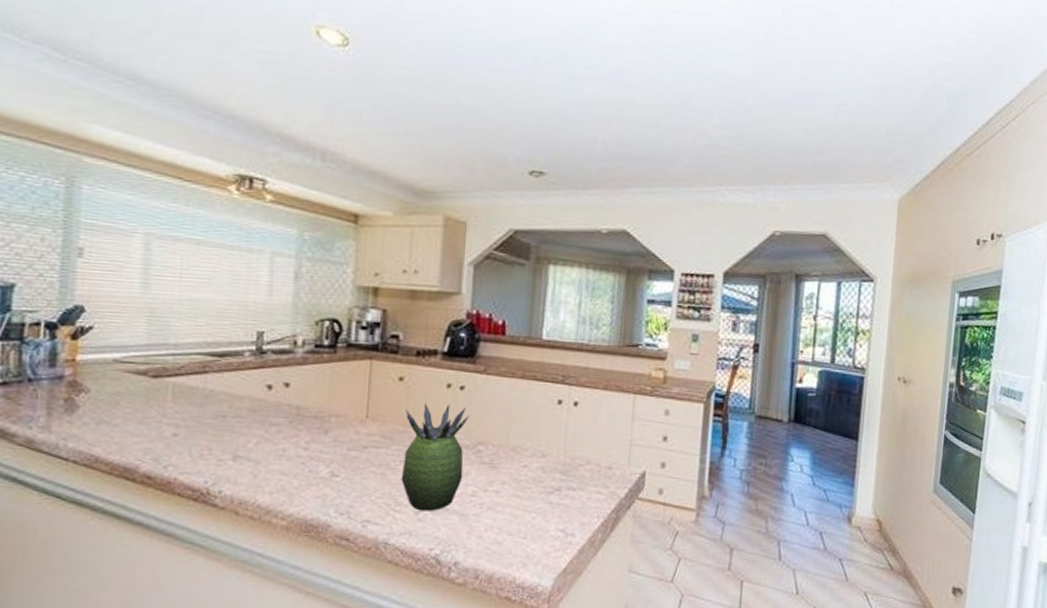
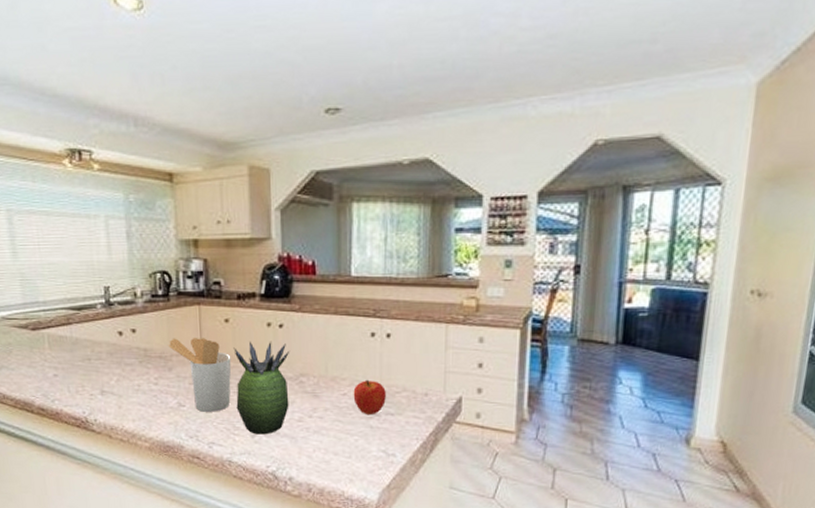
utensil holder: none [327,396,402,484] -> present [168,338,232,412]
fruit: none [534,450,569,490] -> present [353,379,386,415]

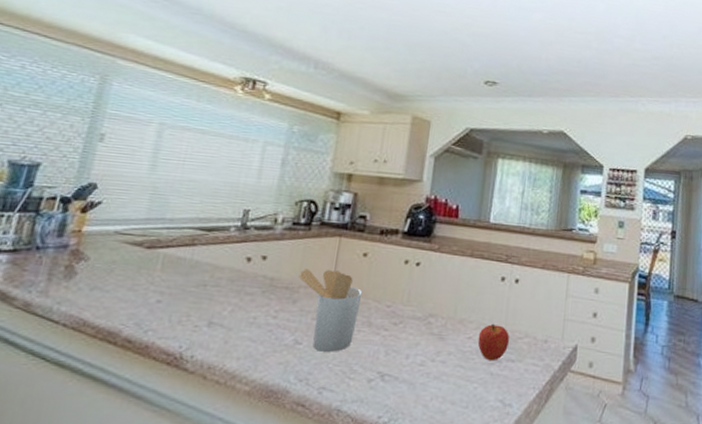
succulent plant: present [233,341,290,435] -> none [357,277,423,380]

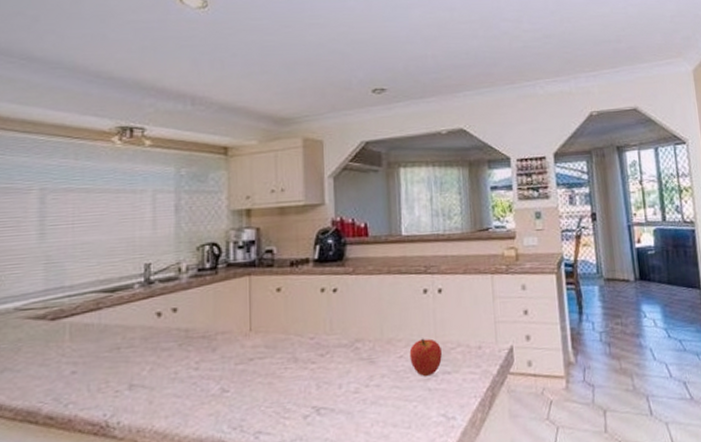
utensil holder: present [298,268,363,352] -> none [213,310,283,396]

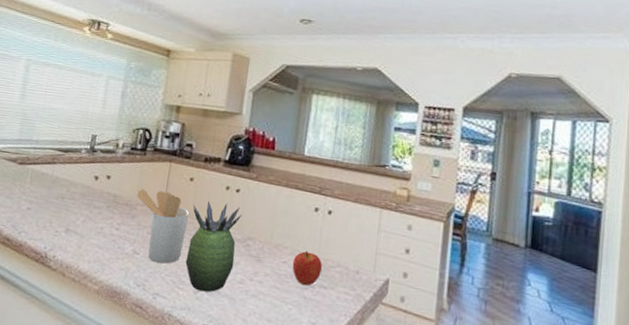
utensil holder: none [213,310,283,396] -> present [136,189,190,264]
succulent plant: none [285,307,345,415] -> present [185,200,243,292]

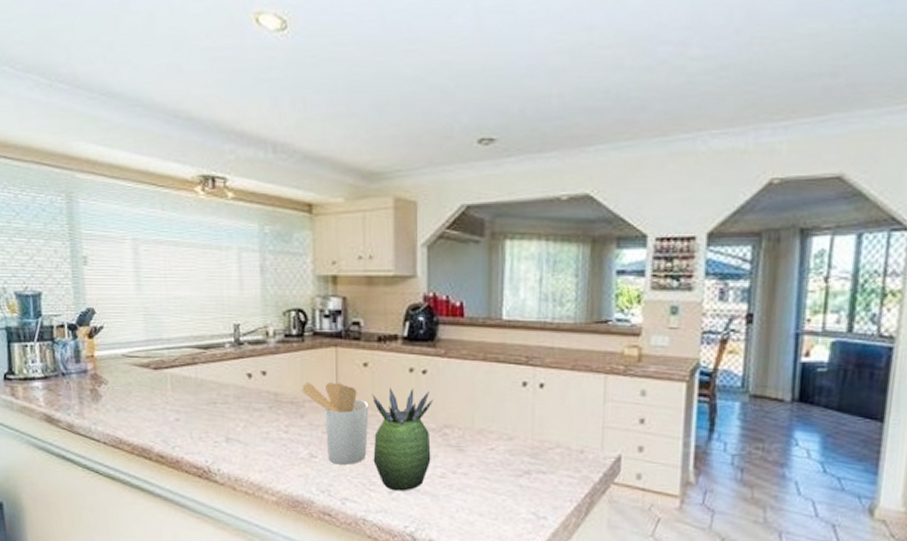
fruit: present [292,250,322,286] -> none [501,433,538,473]

